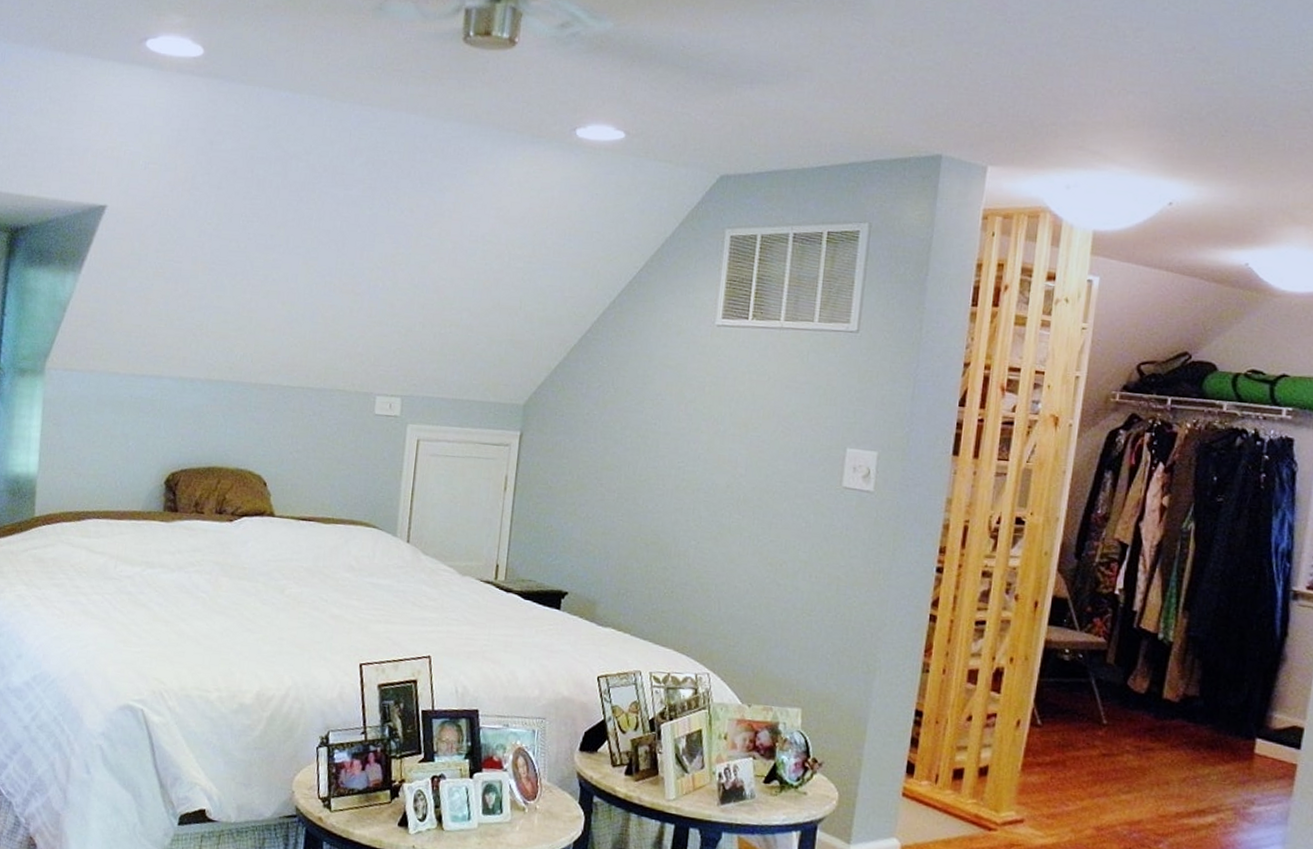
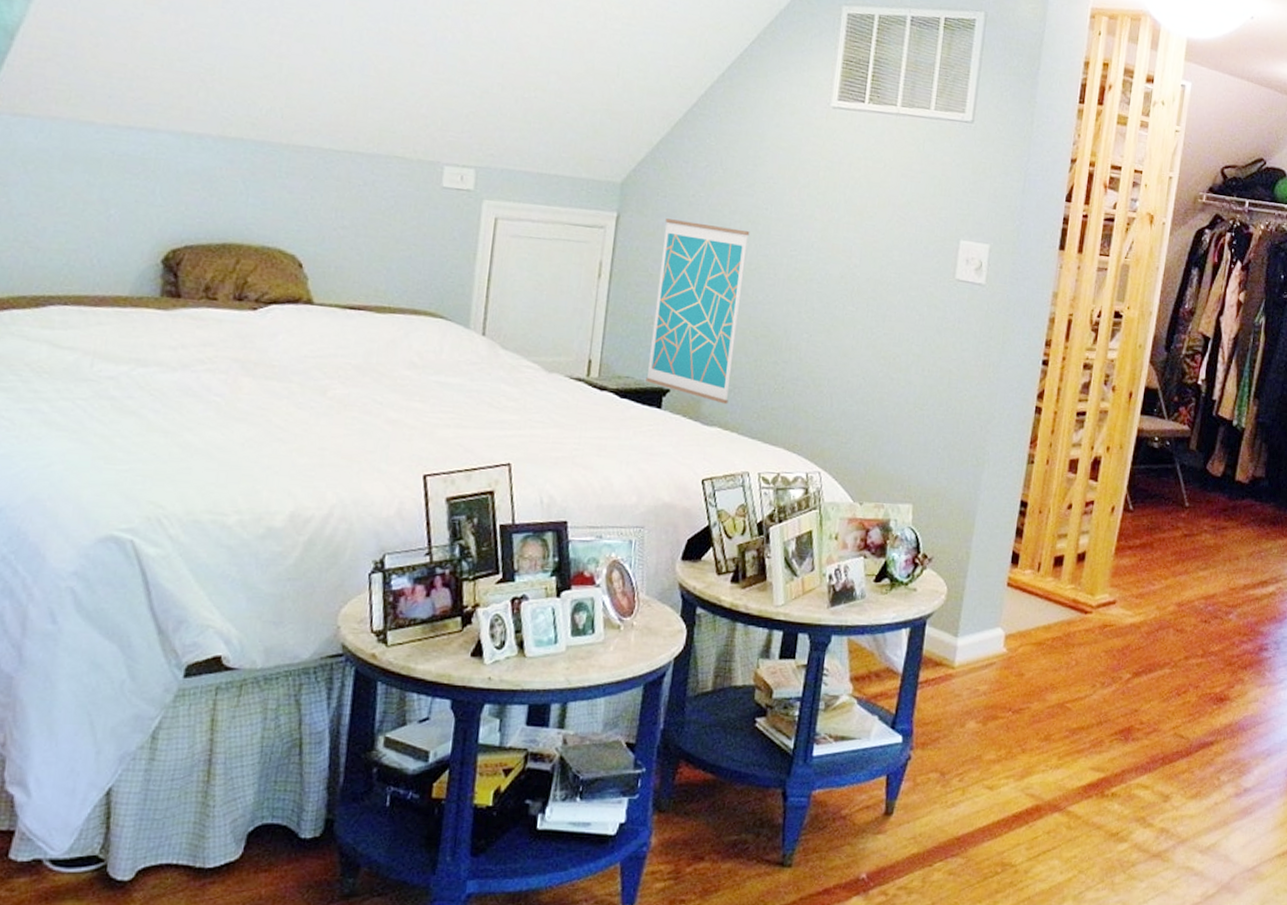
wall art: none [546,436,640,607] -> present [646,218,750,405]

